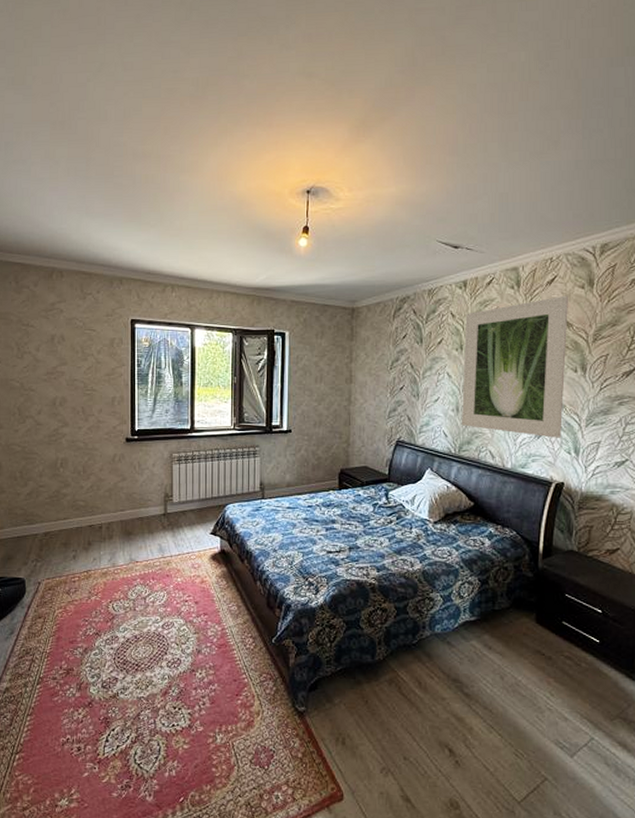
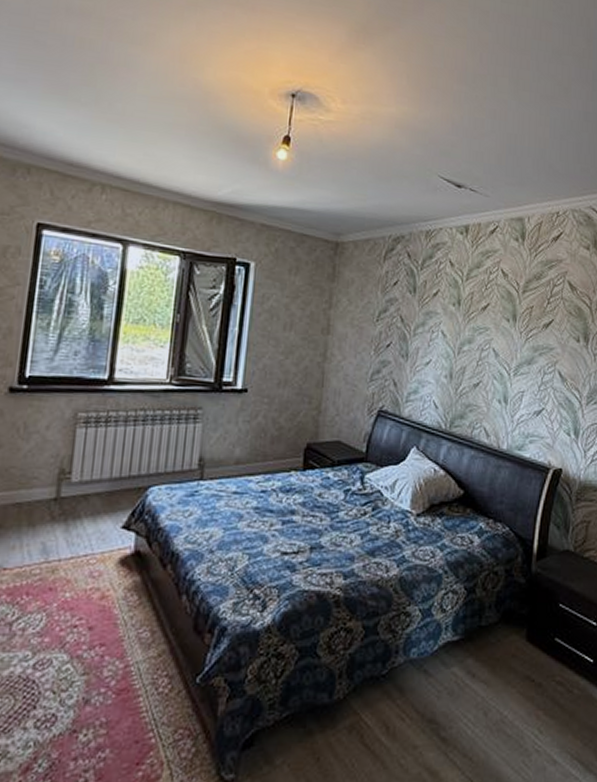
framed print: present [462,295,569,438] -> none [455,255,574,416]

